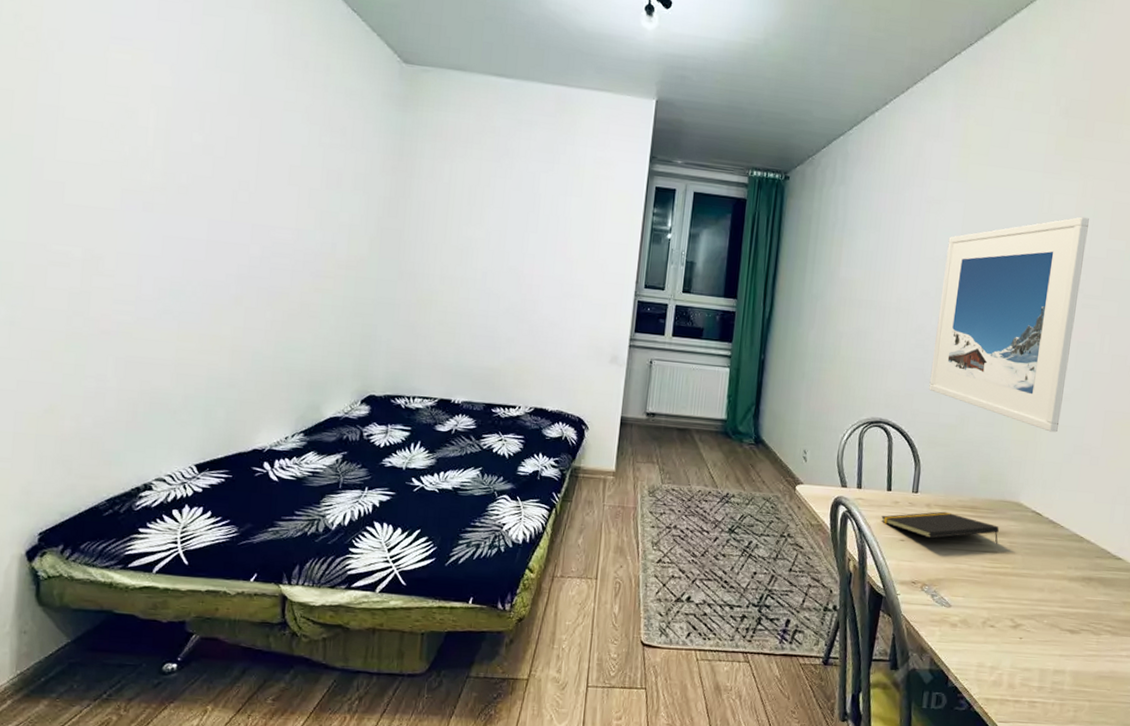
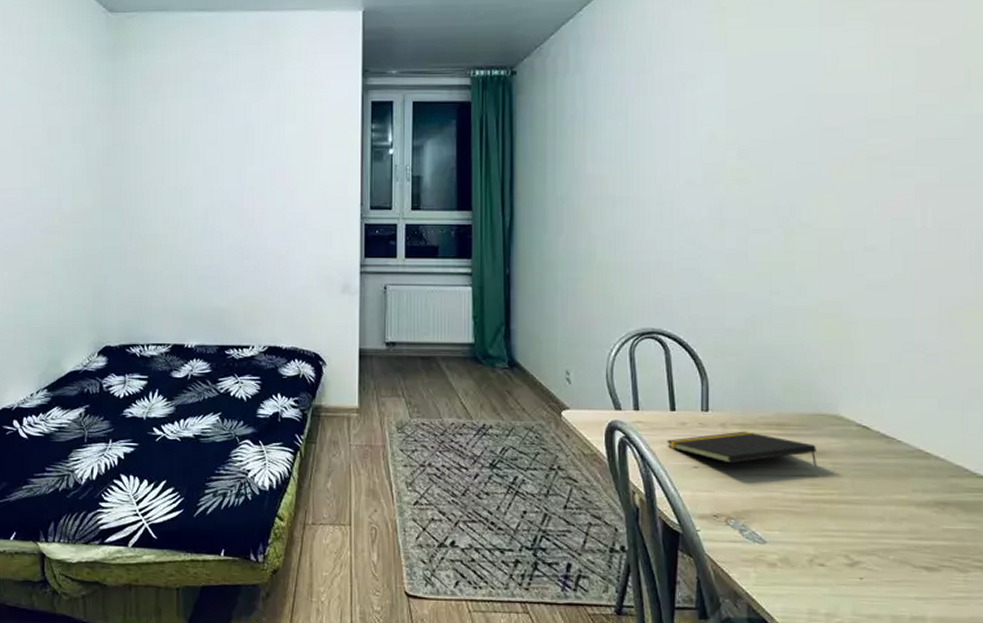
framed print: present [929,216,1089,433] -> none [708,70,887,329]

